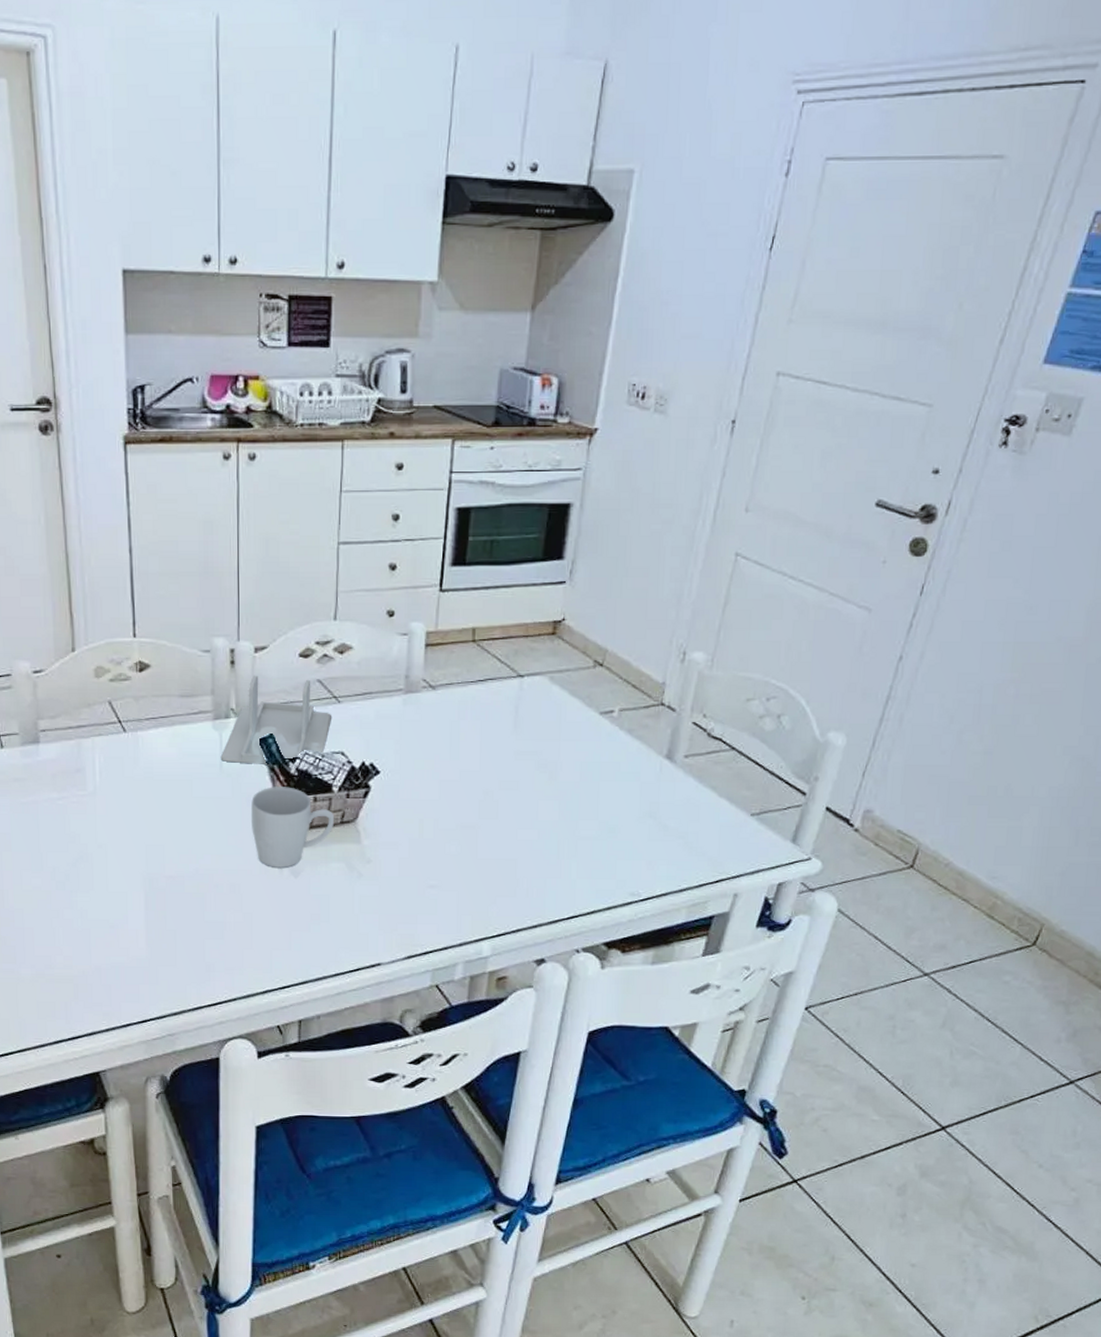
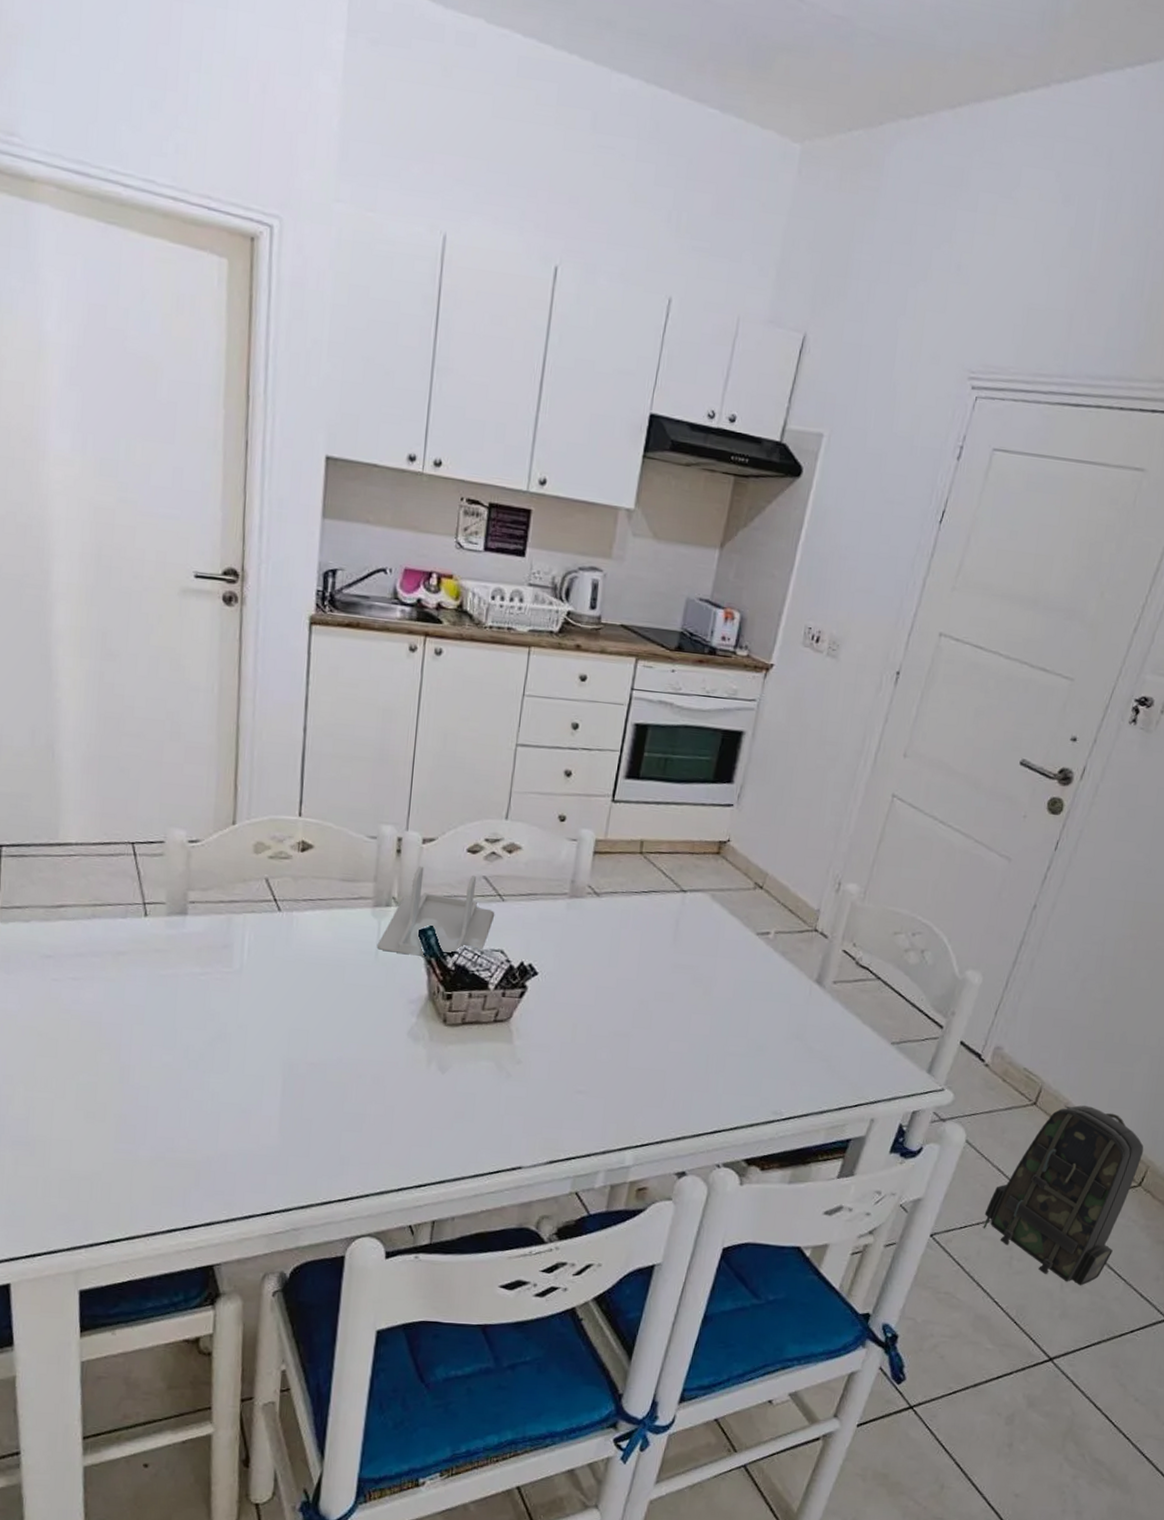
mug: present [251,786,335,868] -> none [402,979,489,1063]
backpack: none [861,865,1037,1052] -> present [983,1105,1144,1286]

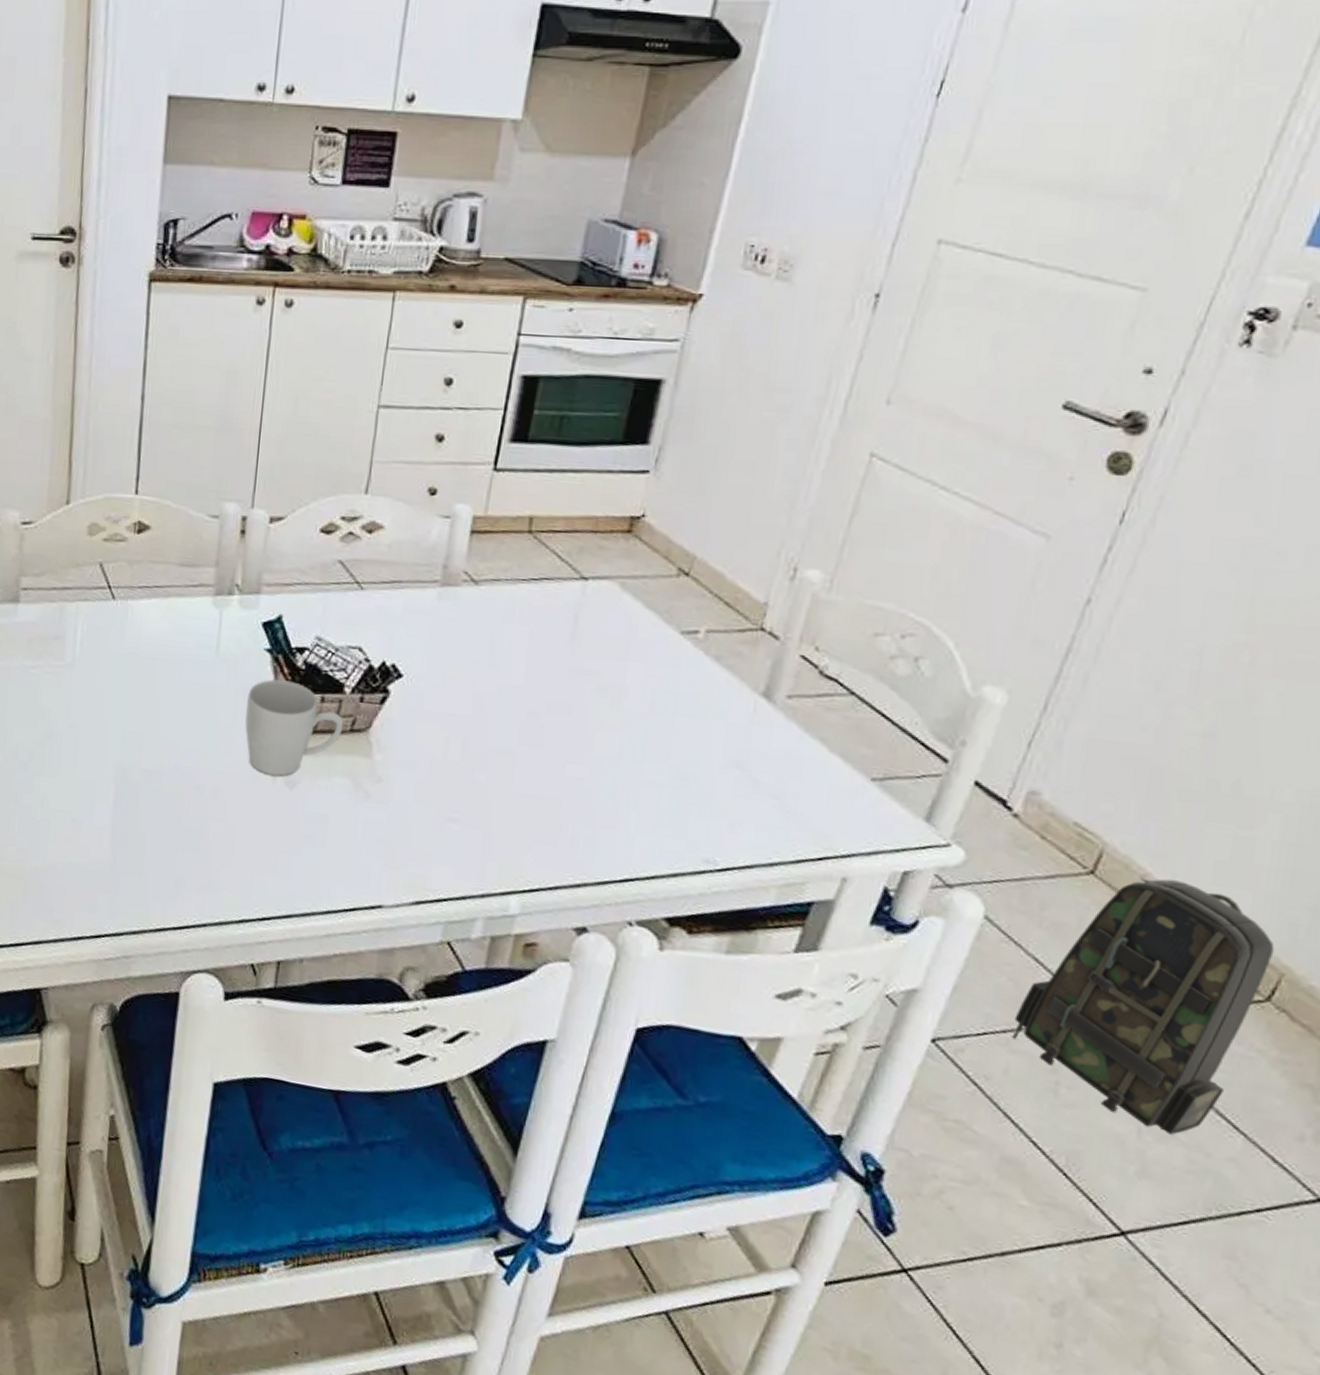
napkin holder: present [377,865,495,958] -> none [218,548,353,654]
mug: none [402,979,489,1063] -> present [245,679,344,776]

